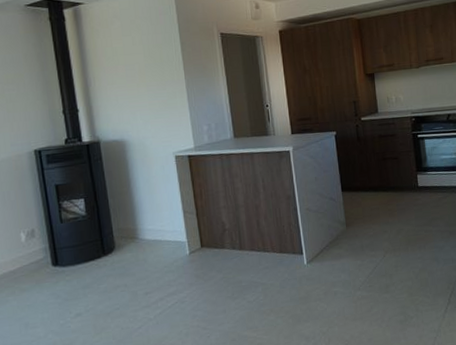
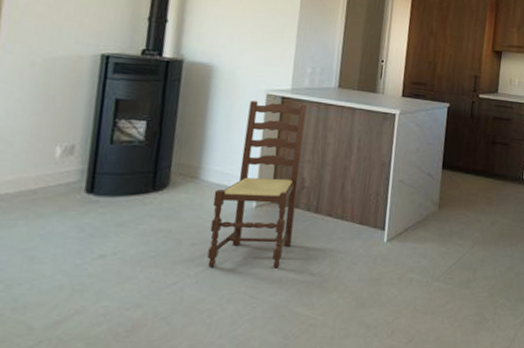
dining chair: none [153,158,227,310] -> present [207,101,308,269]

